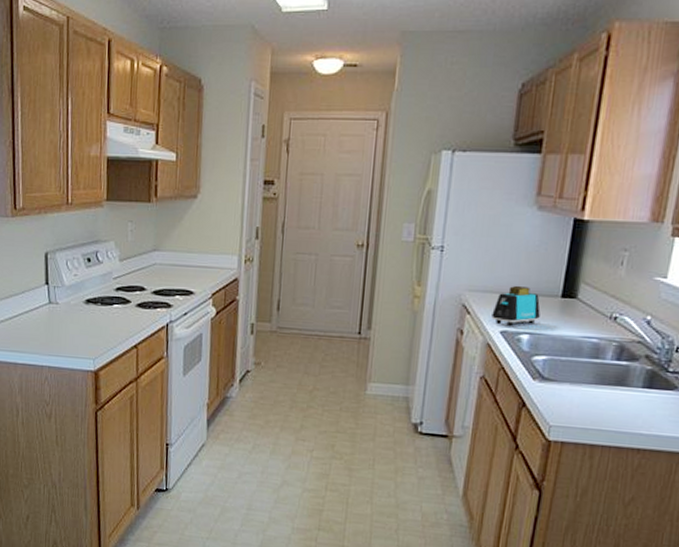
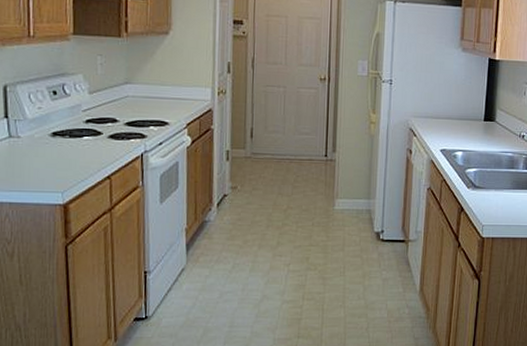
toaster: present [491,285,540,326] -> none [433,111,469,145]

